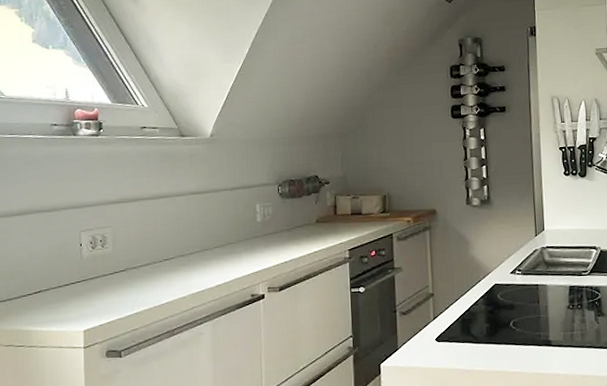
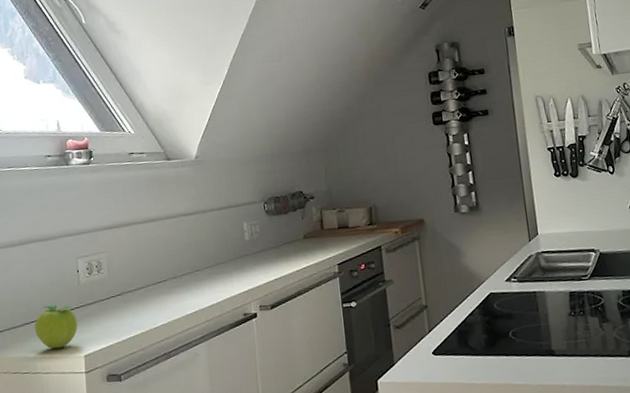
fruit: none [32,278,78,323] -> present [35,305,78,349]

